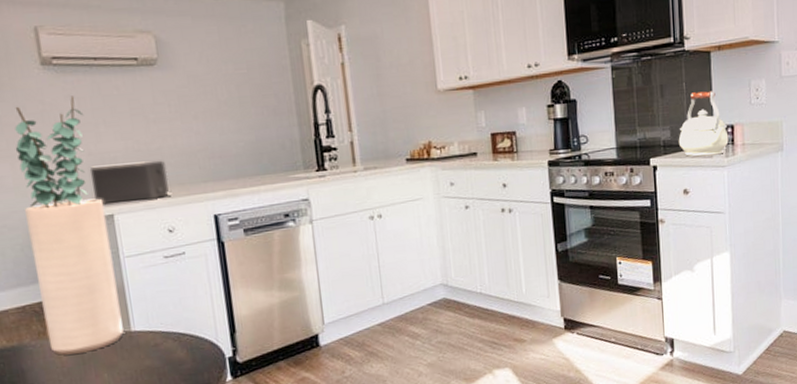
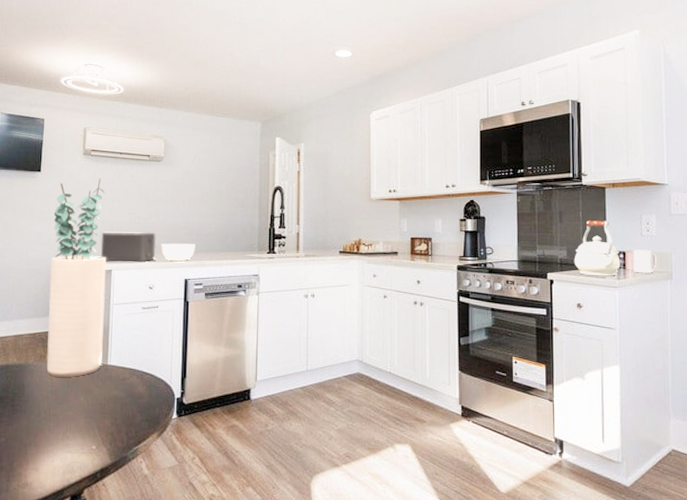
bowl: none [174,169,222,195] -> present [161,243,195,262]
mug: none [741,120,767,148] -> present [633,249,657,273]

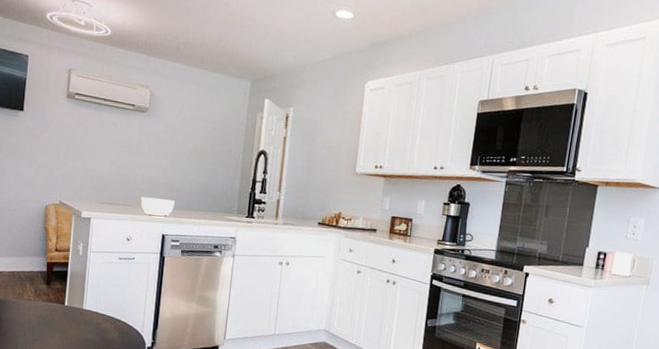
vase: present [46,178,107,377] -> none [24,124,88,317]
toaster: present [100,232,157,262] -> none [81,179,137,213]
kettle: present [574,220,621,276] -> none [552,217,601,276]

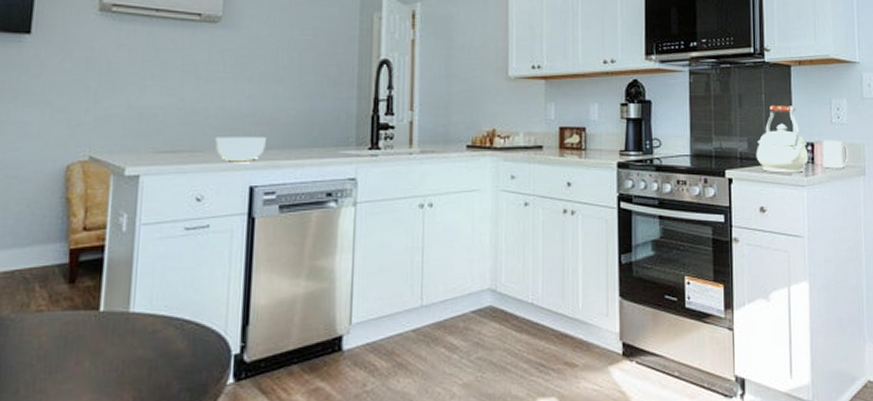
kettle: none [552,217,601,276] -> present [756,105,809,173]

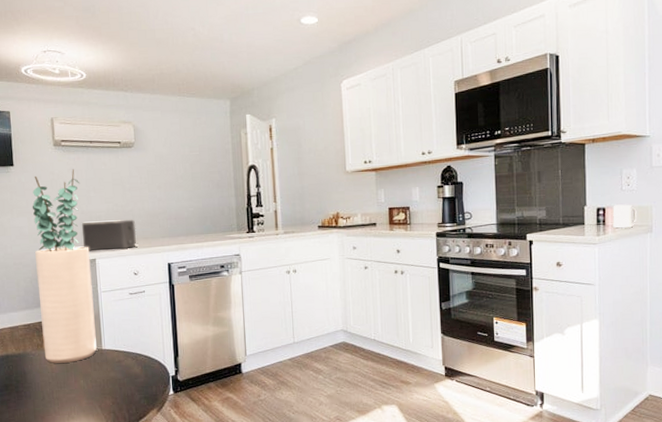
vase: none [30,45,132,334] -> present [32,169,97,363]
toaster: none [123,121,209,164] -> present [81,219,137,251]
bowl: present [215,137,266,162] -> none [141,228,175,247]
kettle: present [756,105,809,173] -> none [553,178,600,235]

